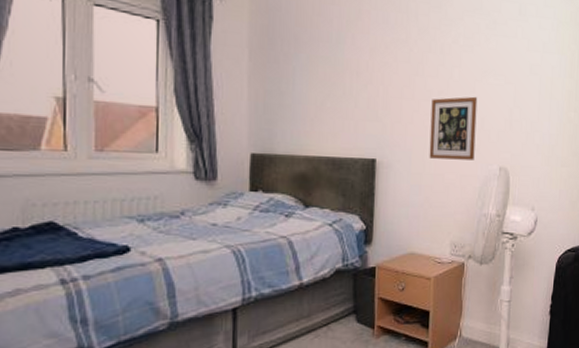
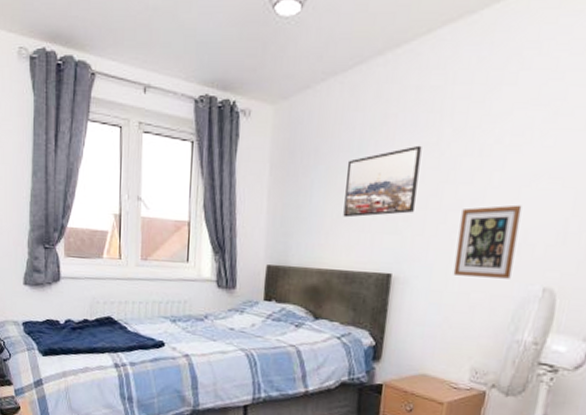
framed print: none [327,40,394,105] -> present [343,145,422,218]

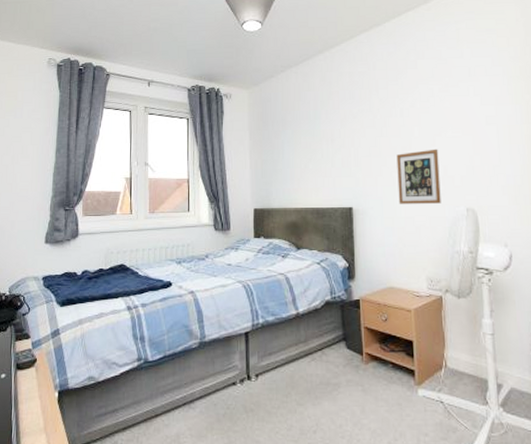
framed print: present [343,145,422,218] -> none [307,111,361,167]

